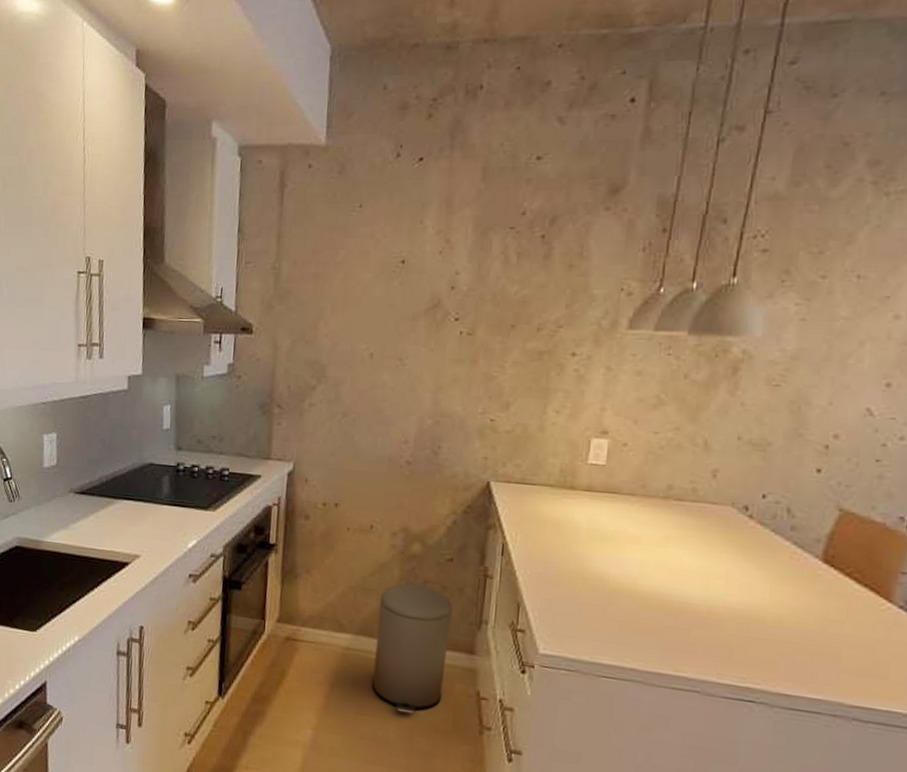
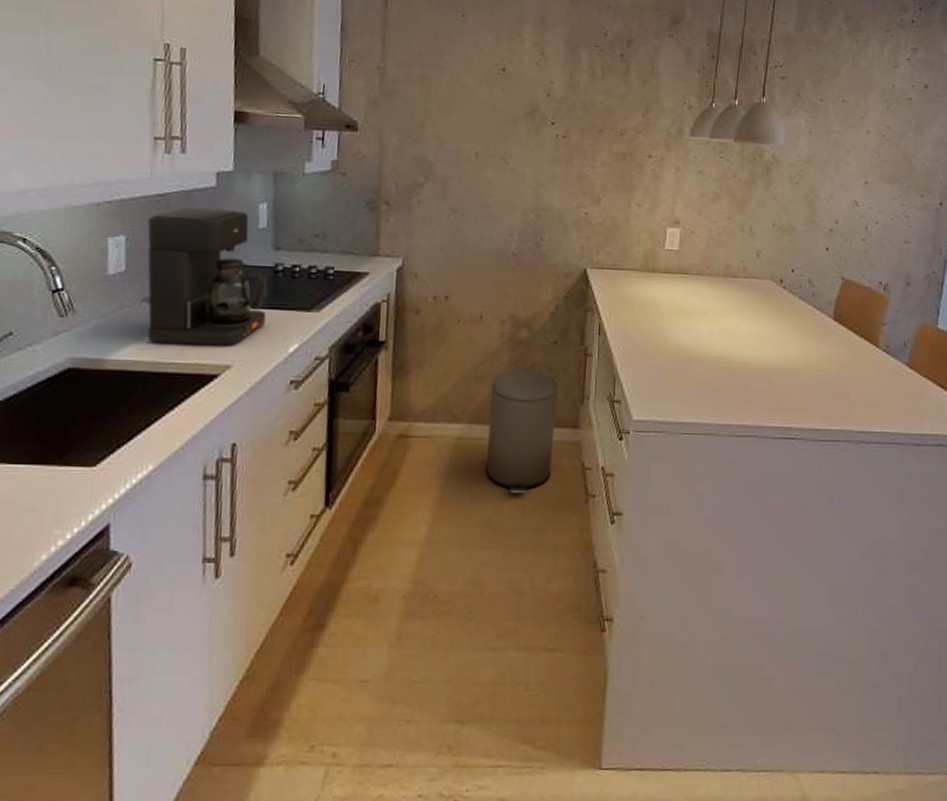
coffee maker: none [73,409,169,537] -> present [147,208,266,345]

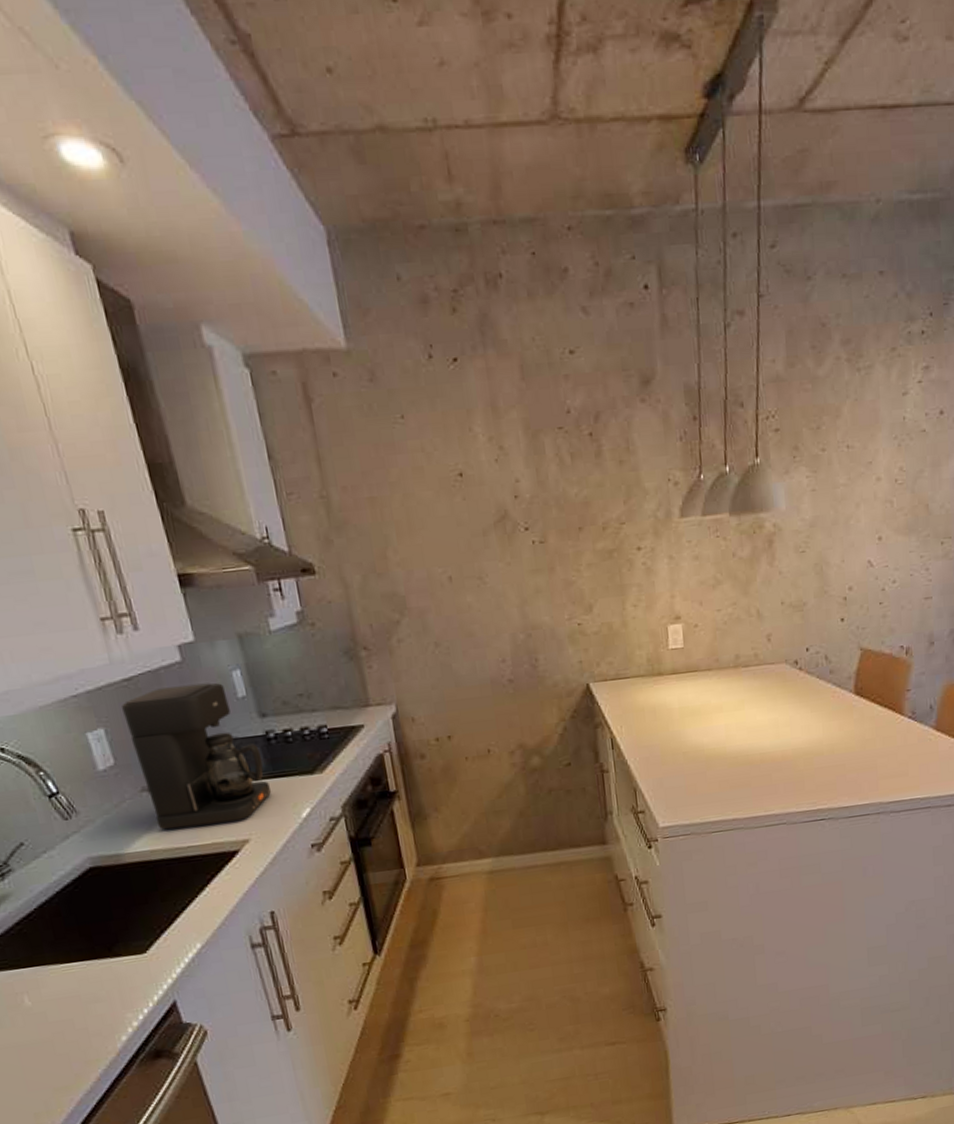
pedal bin: present [486,366,558,494] -> none [511,792,586,915]

